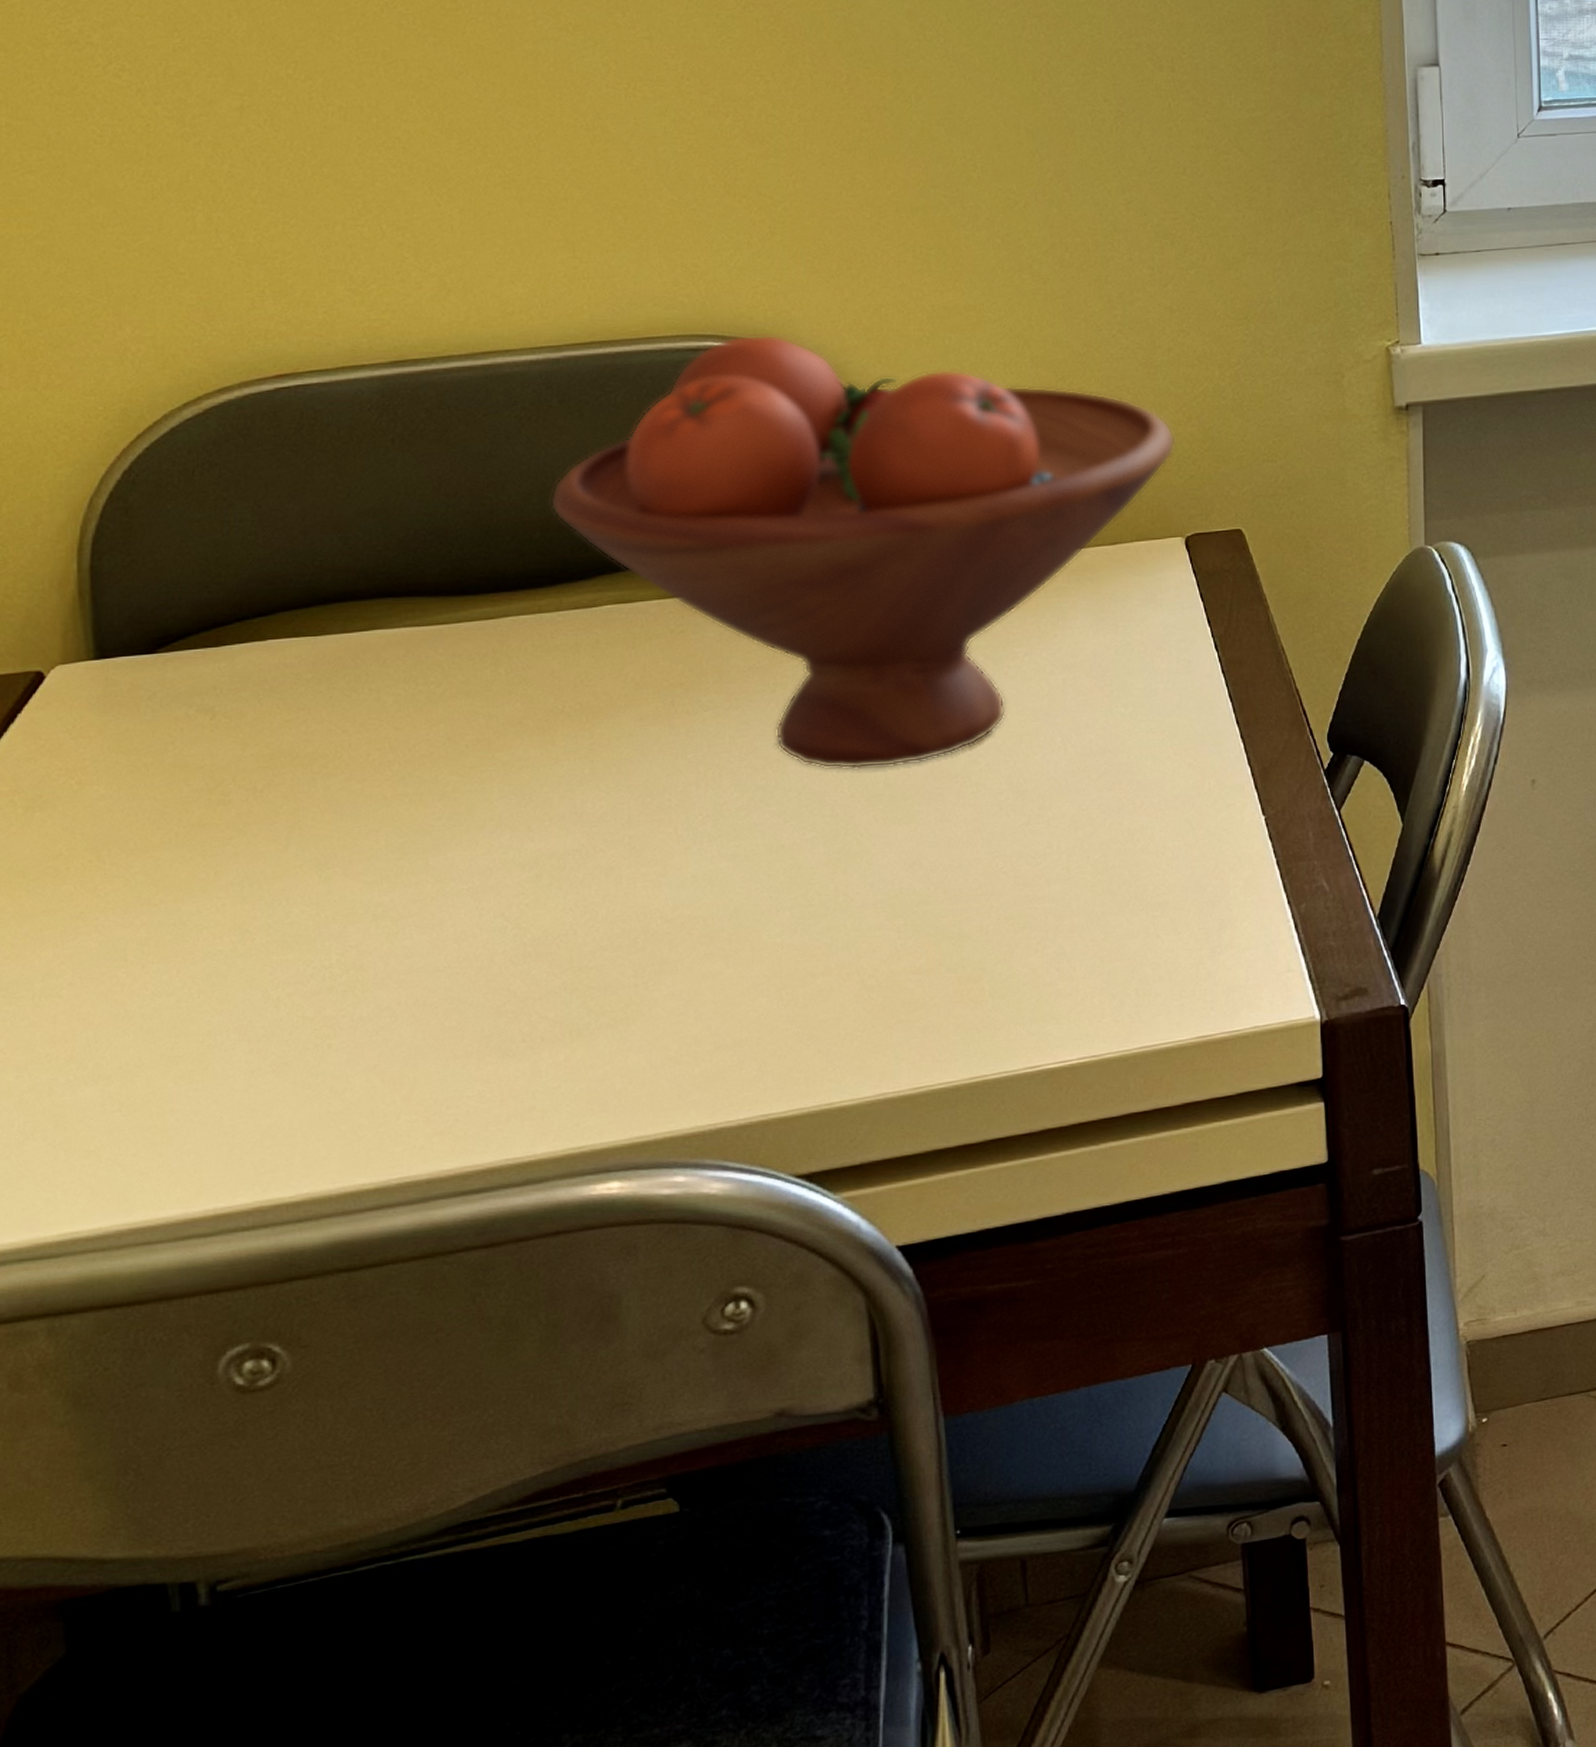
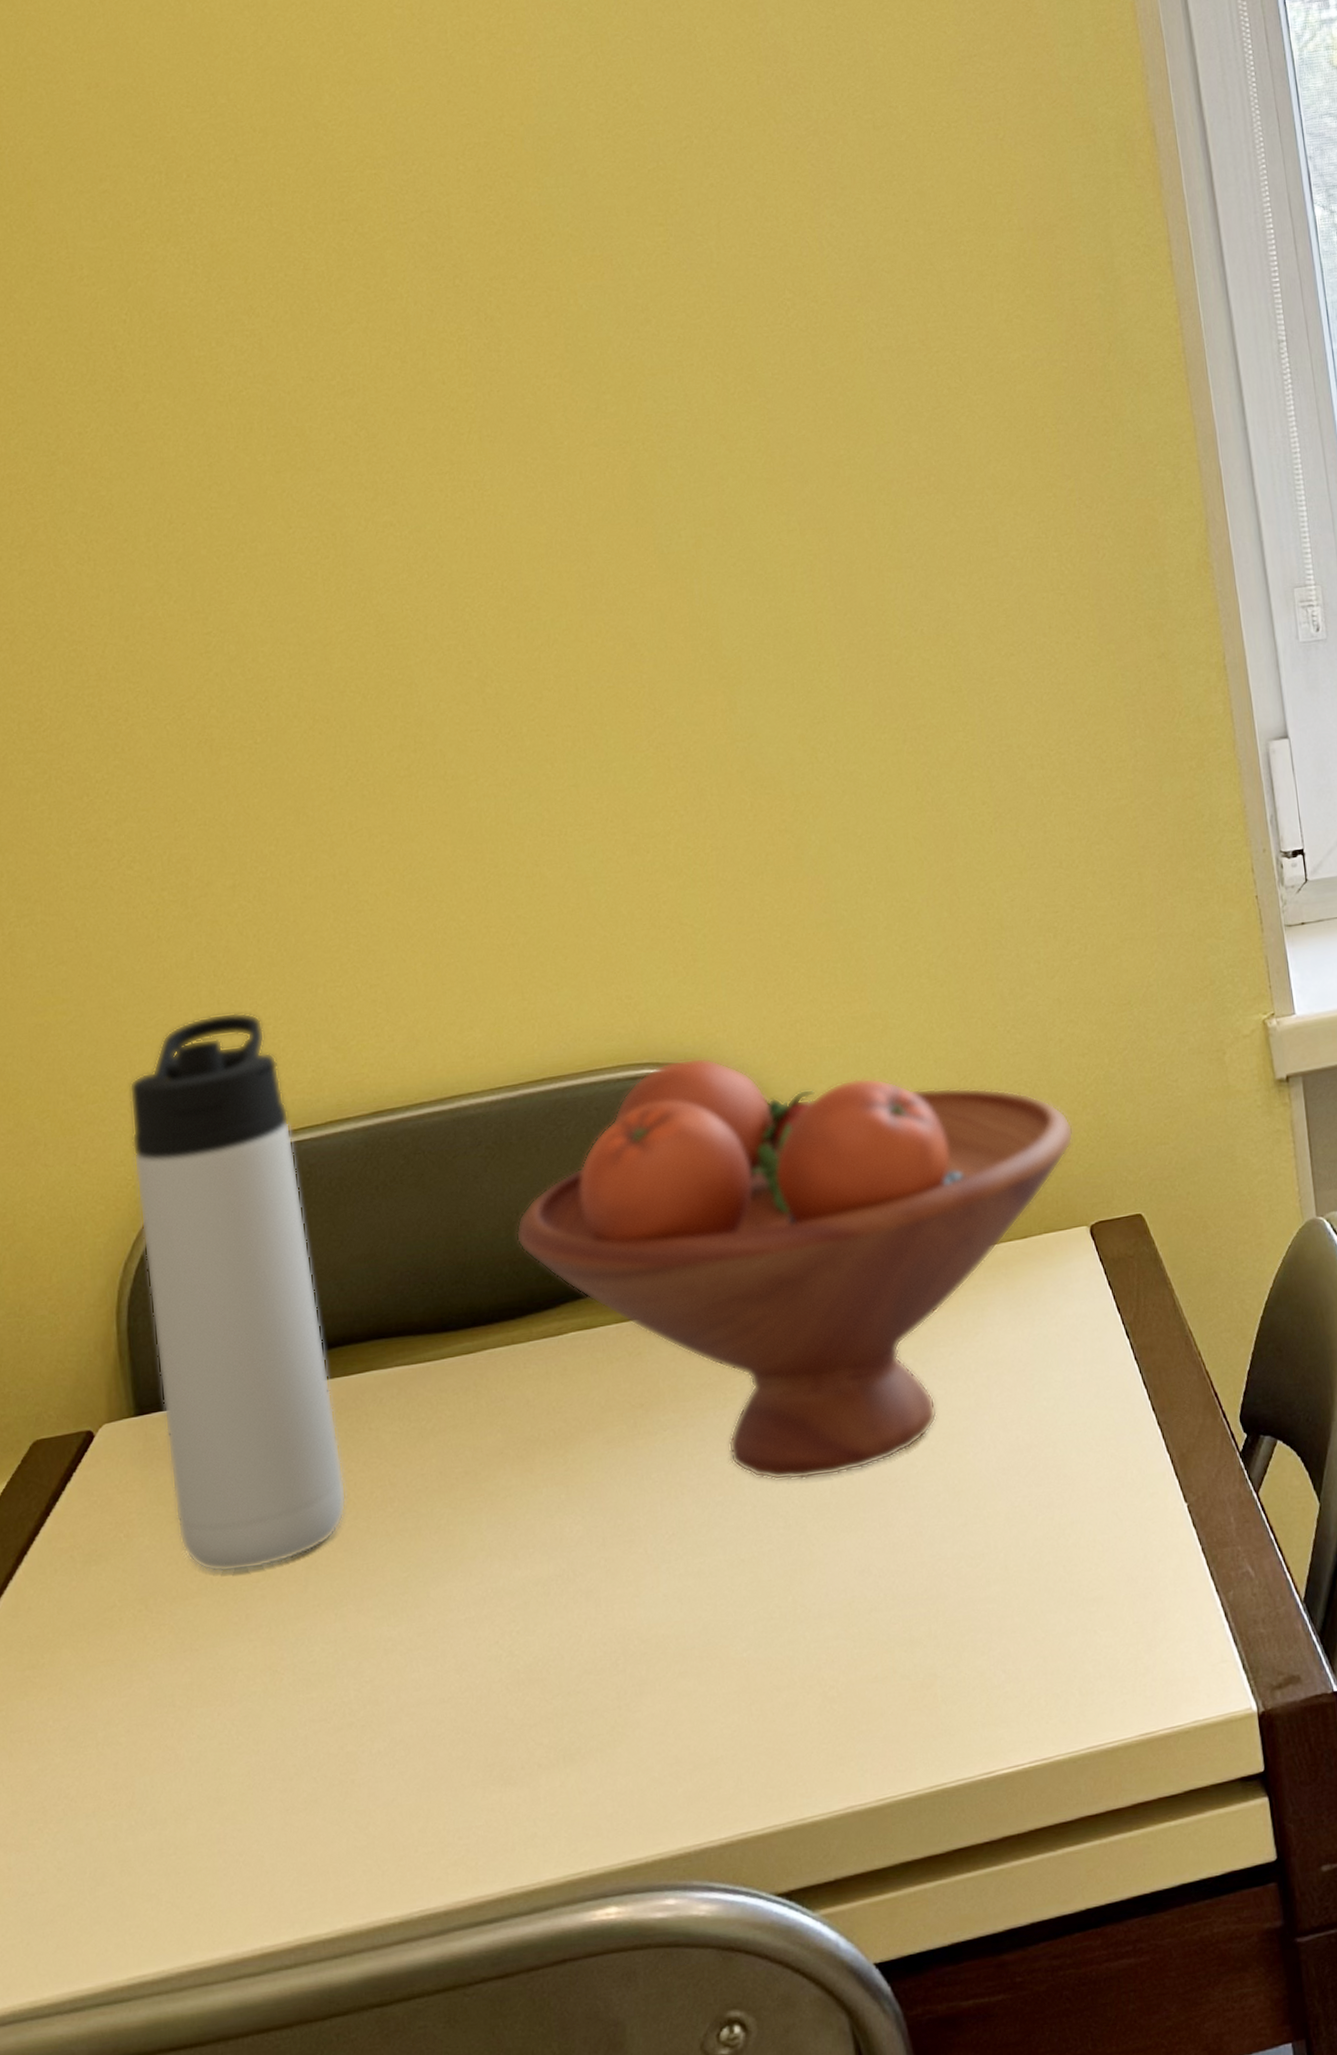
thermos bottle: none [105,242,339,827] -> present [129,1012,347,1573]

